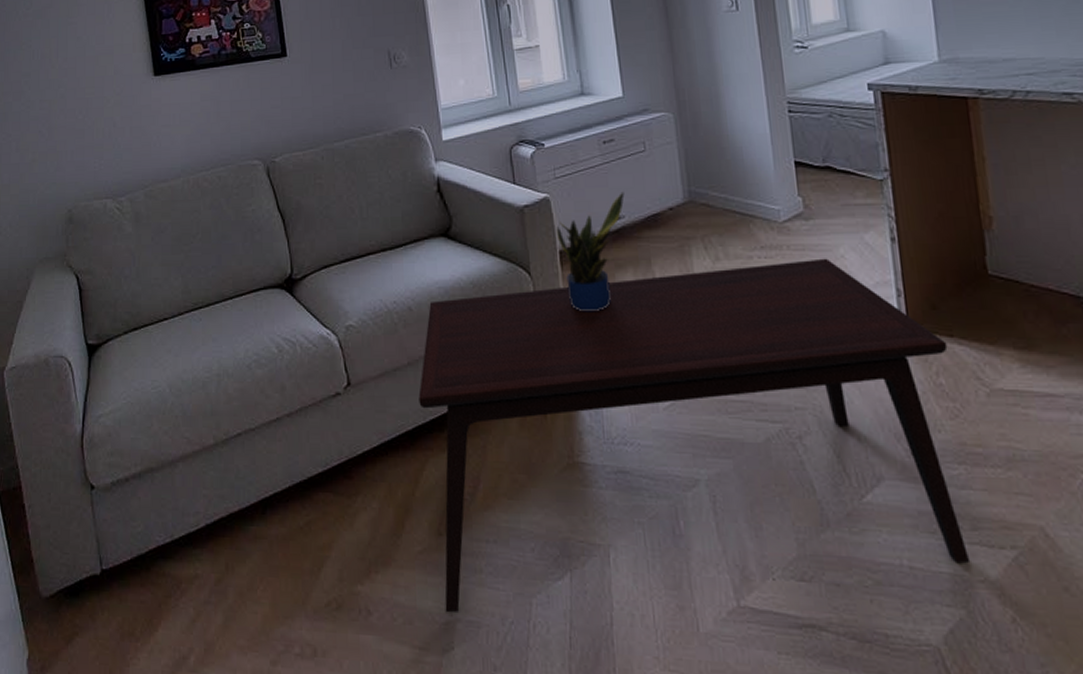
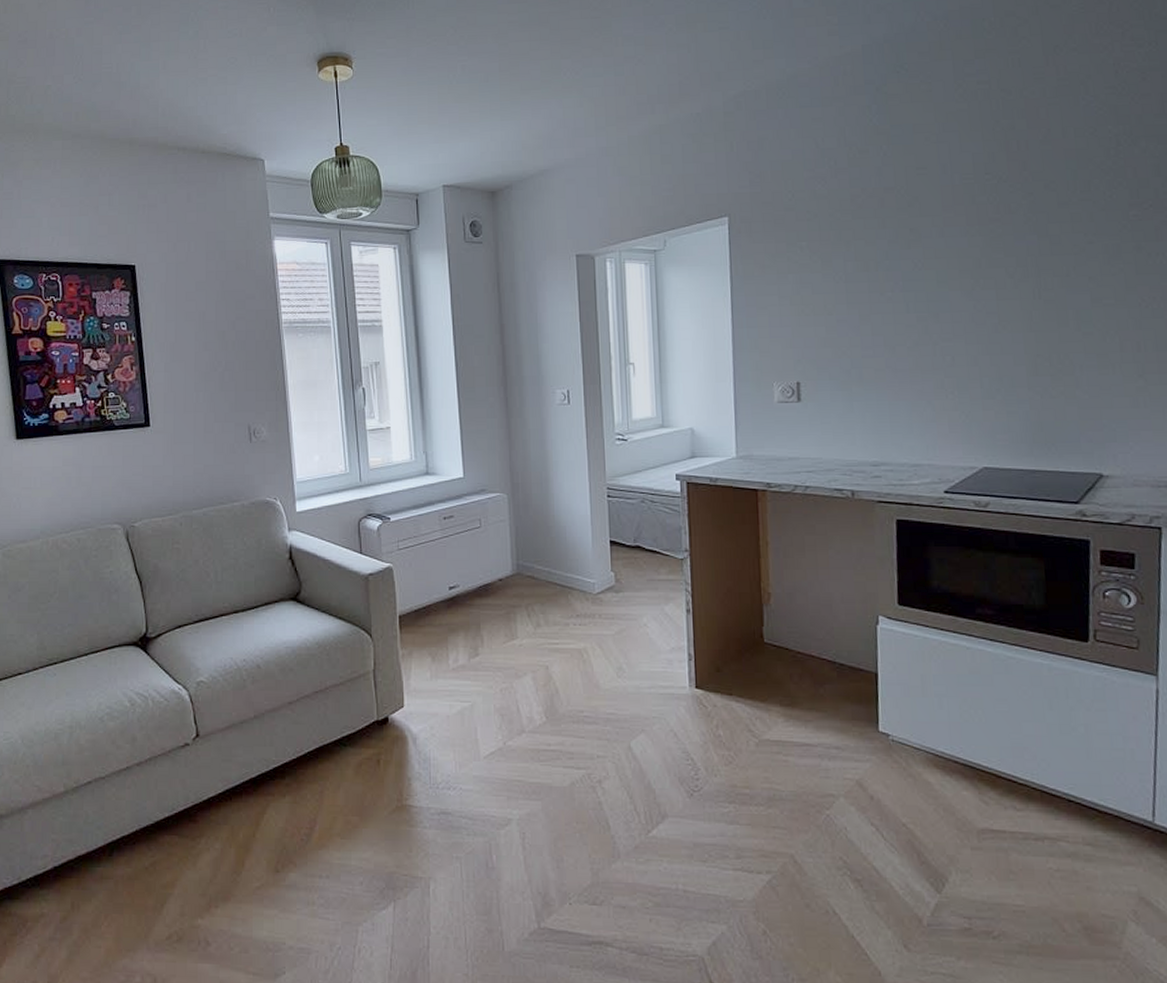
coffee table: present [418,258,971,613] -> none [263,626,733,942]
potted plant: present [556,191,625,312] -> none [397,563,460,671]

